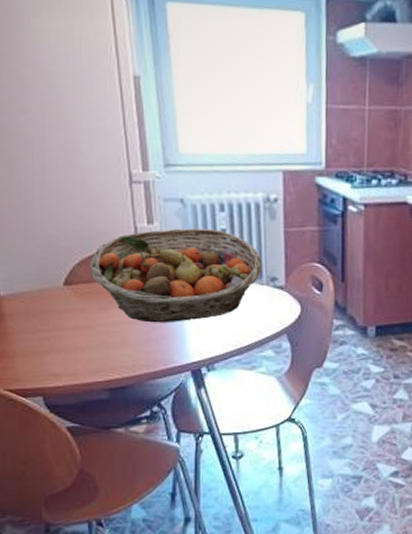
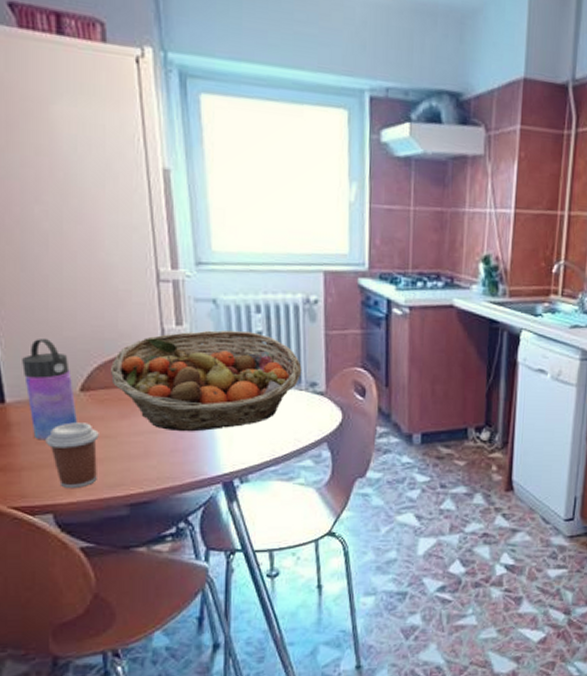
water bottle: none [13,236,63,330] -> present [22,338,78,440]
coffee cup: none [35,314,81,373] -> present [45,422,99,488]

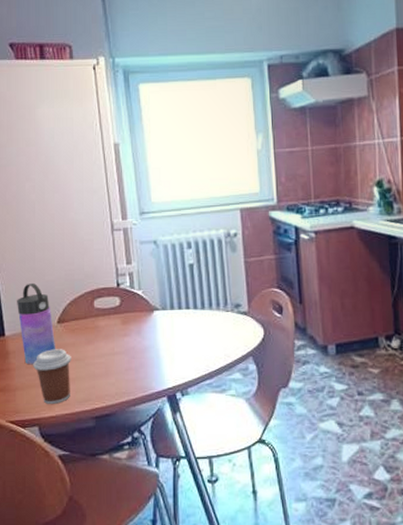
fruit basket: present [111,330,302,432] -> none [80,264,227,353]

